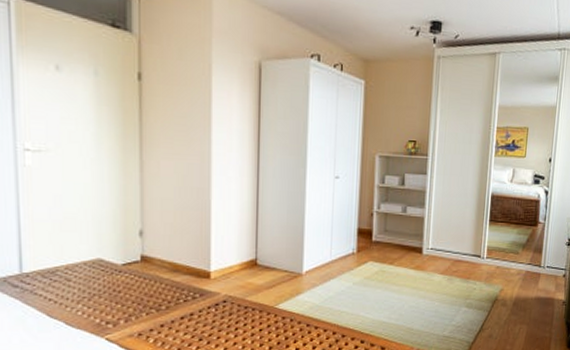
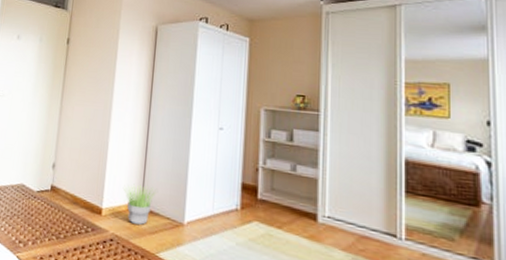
potted plant: none [233,242,272,281] -> present [122,183,157,225]

